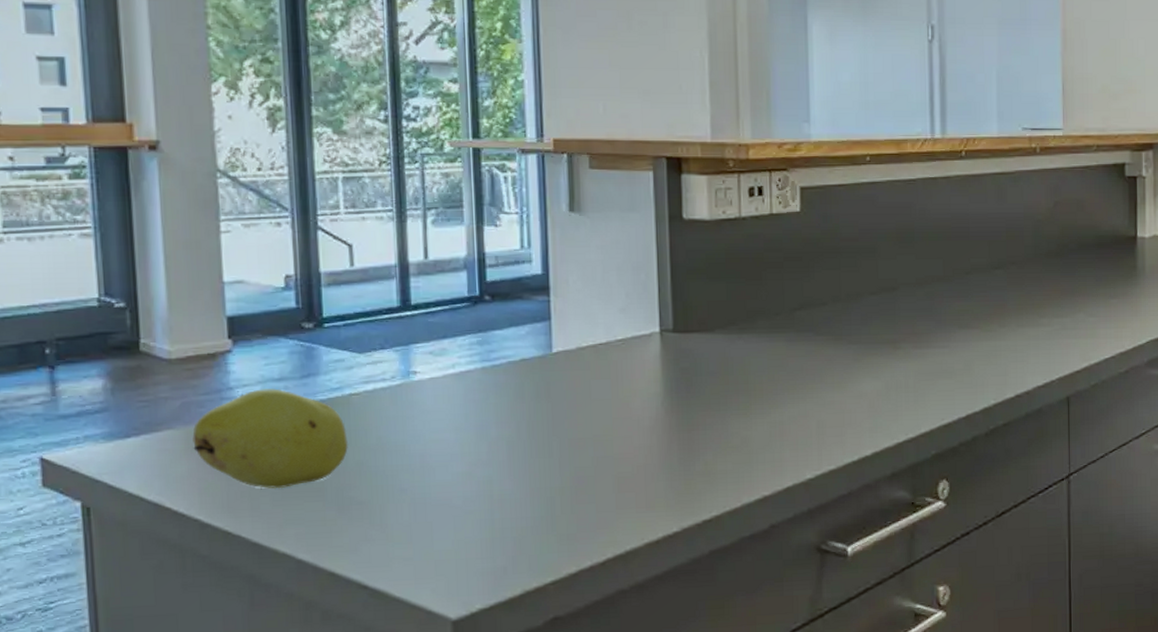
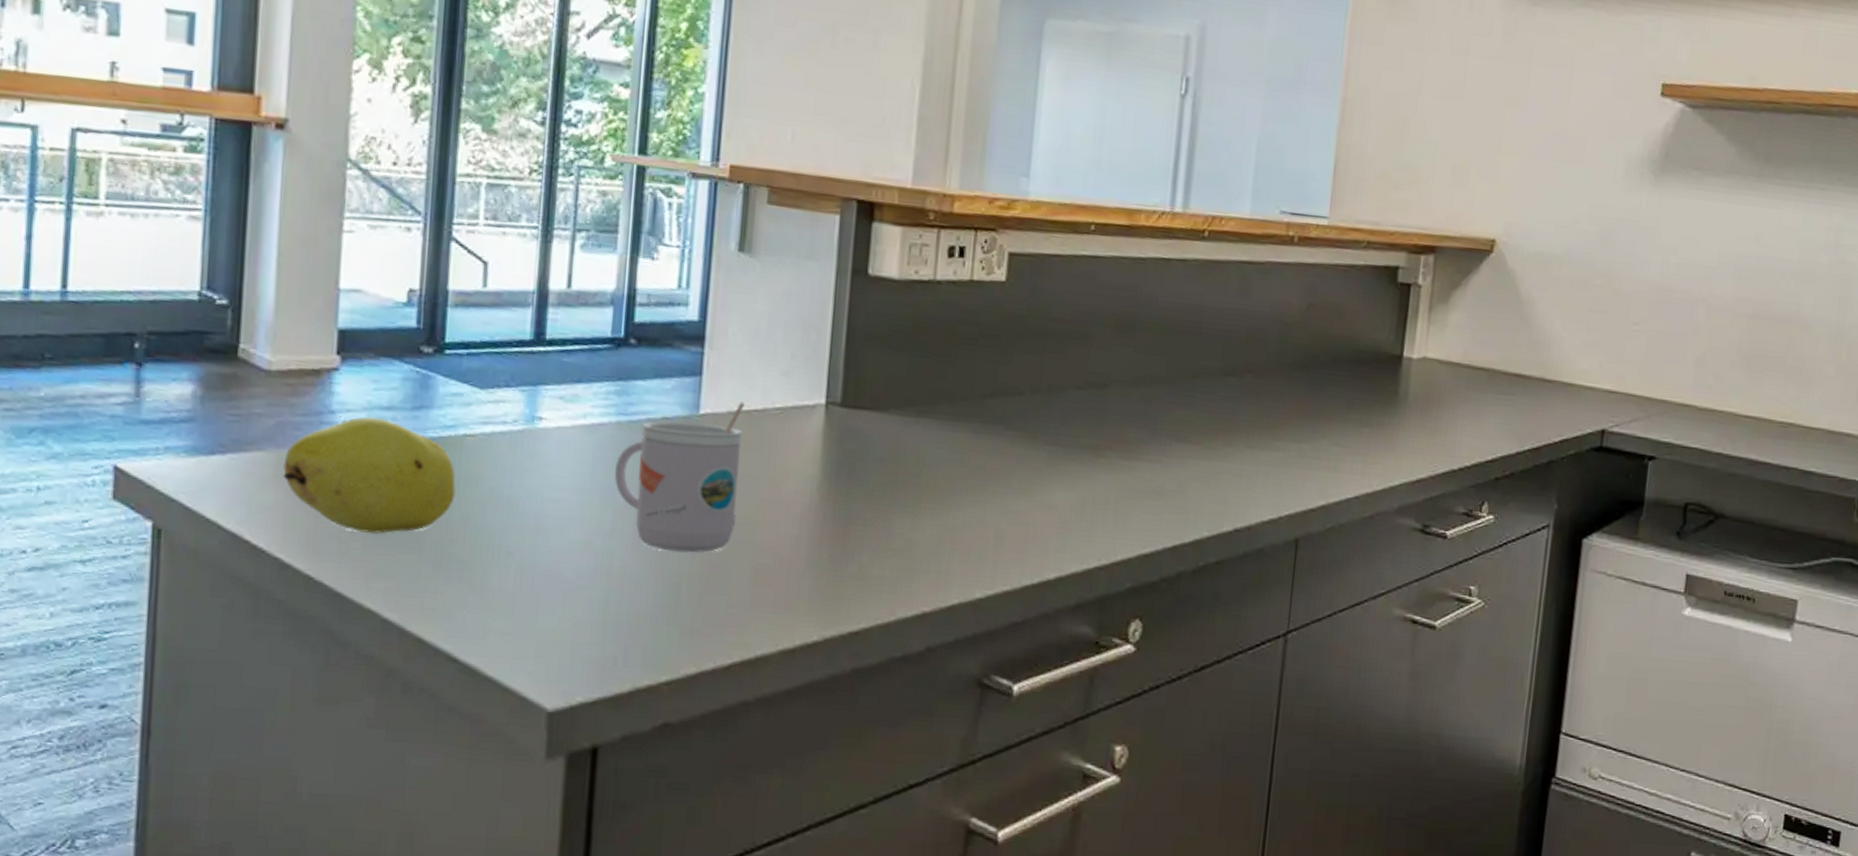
mug: none [485,338,595,472] -> present [614,402,745,553]

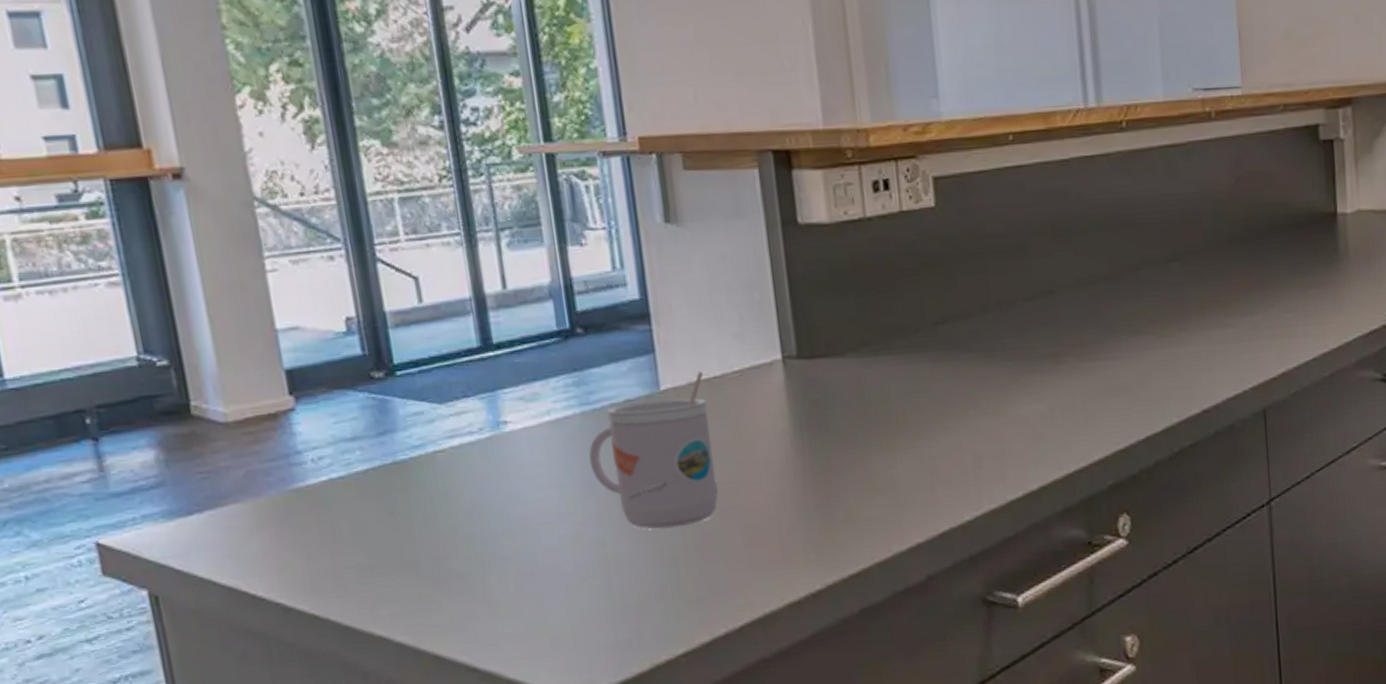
fruit: present [283,416,457,535] -> none [262,450,440,564]

